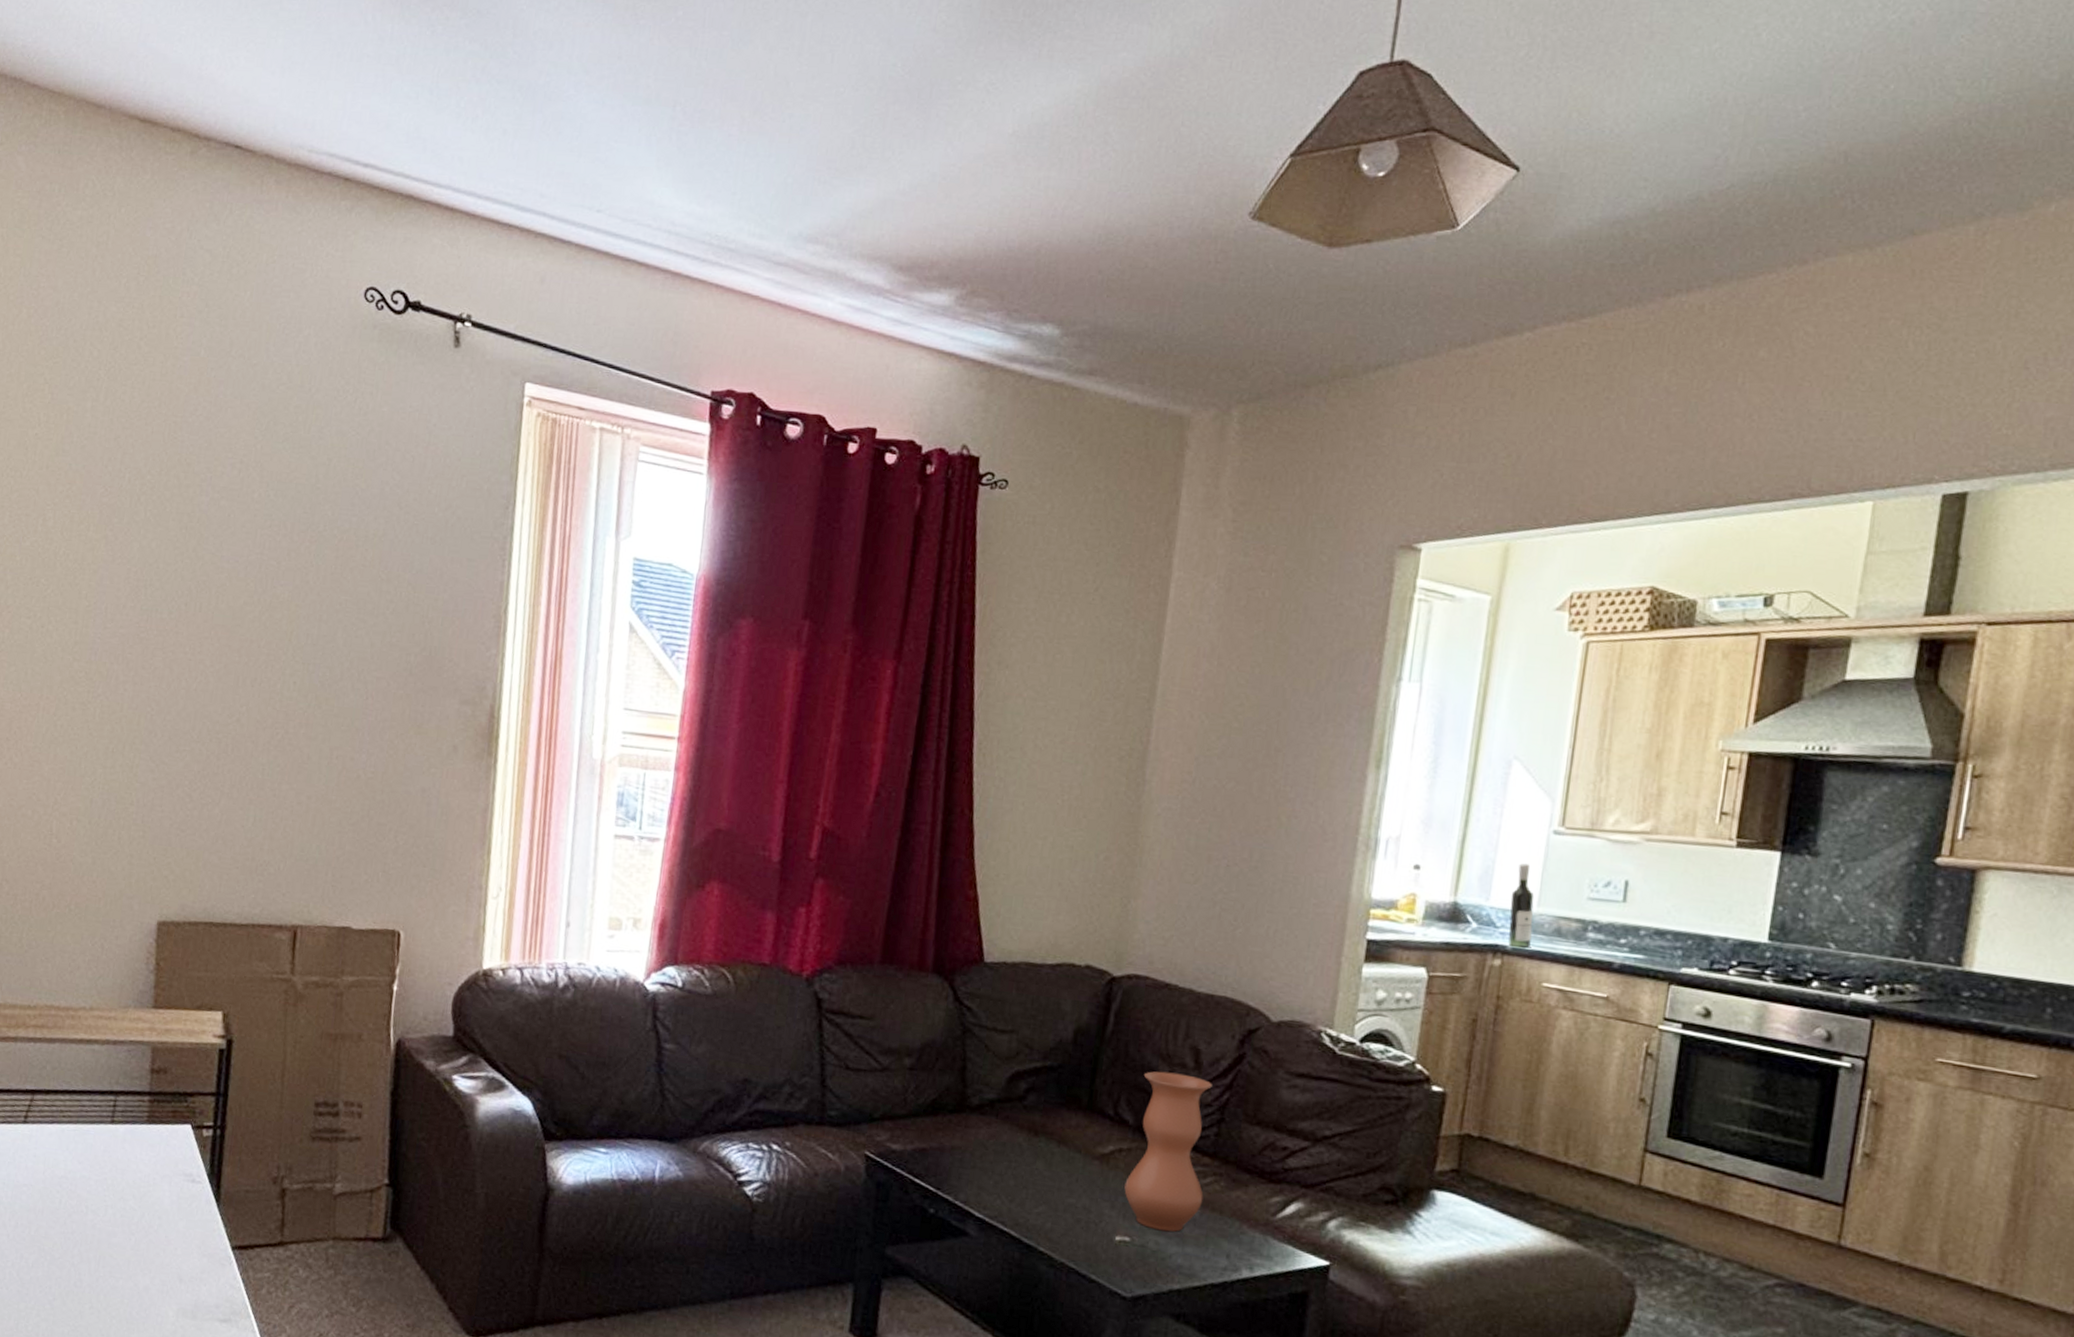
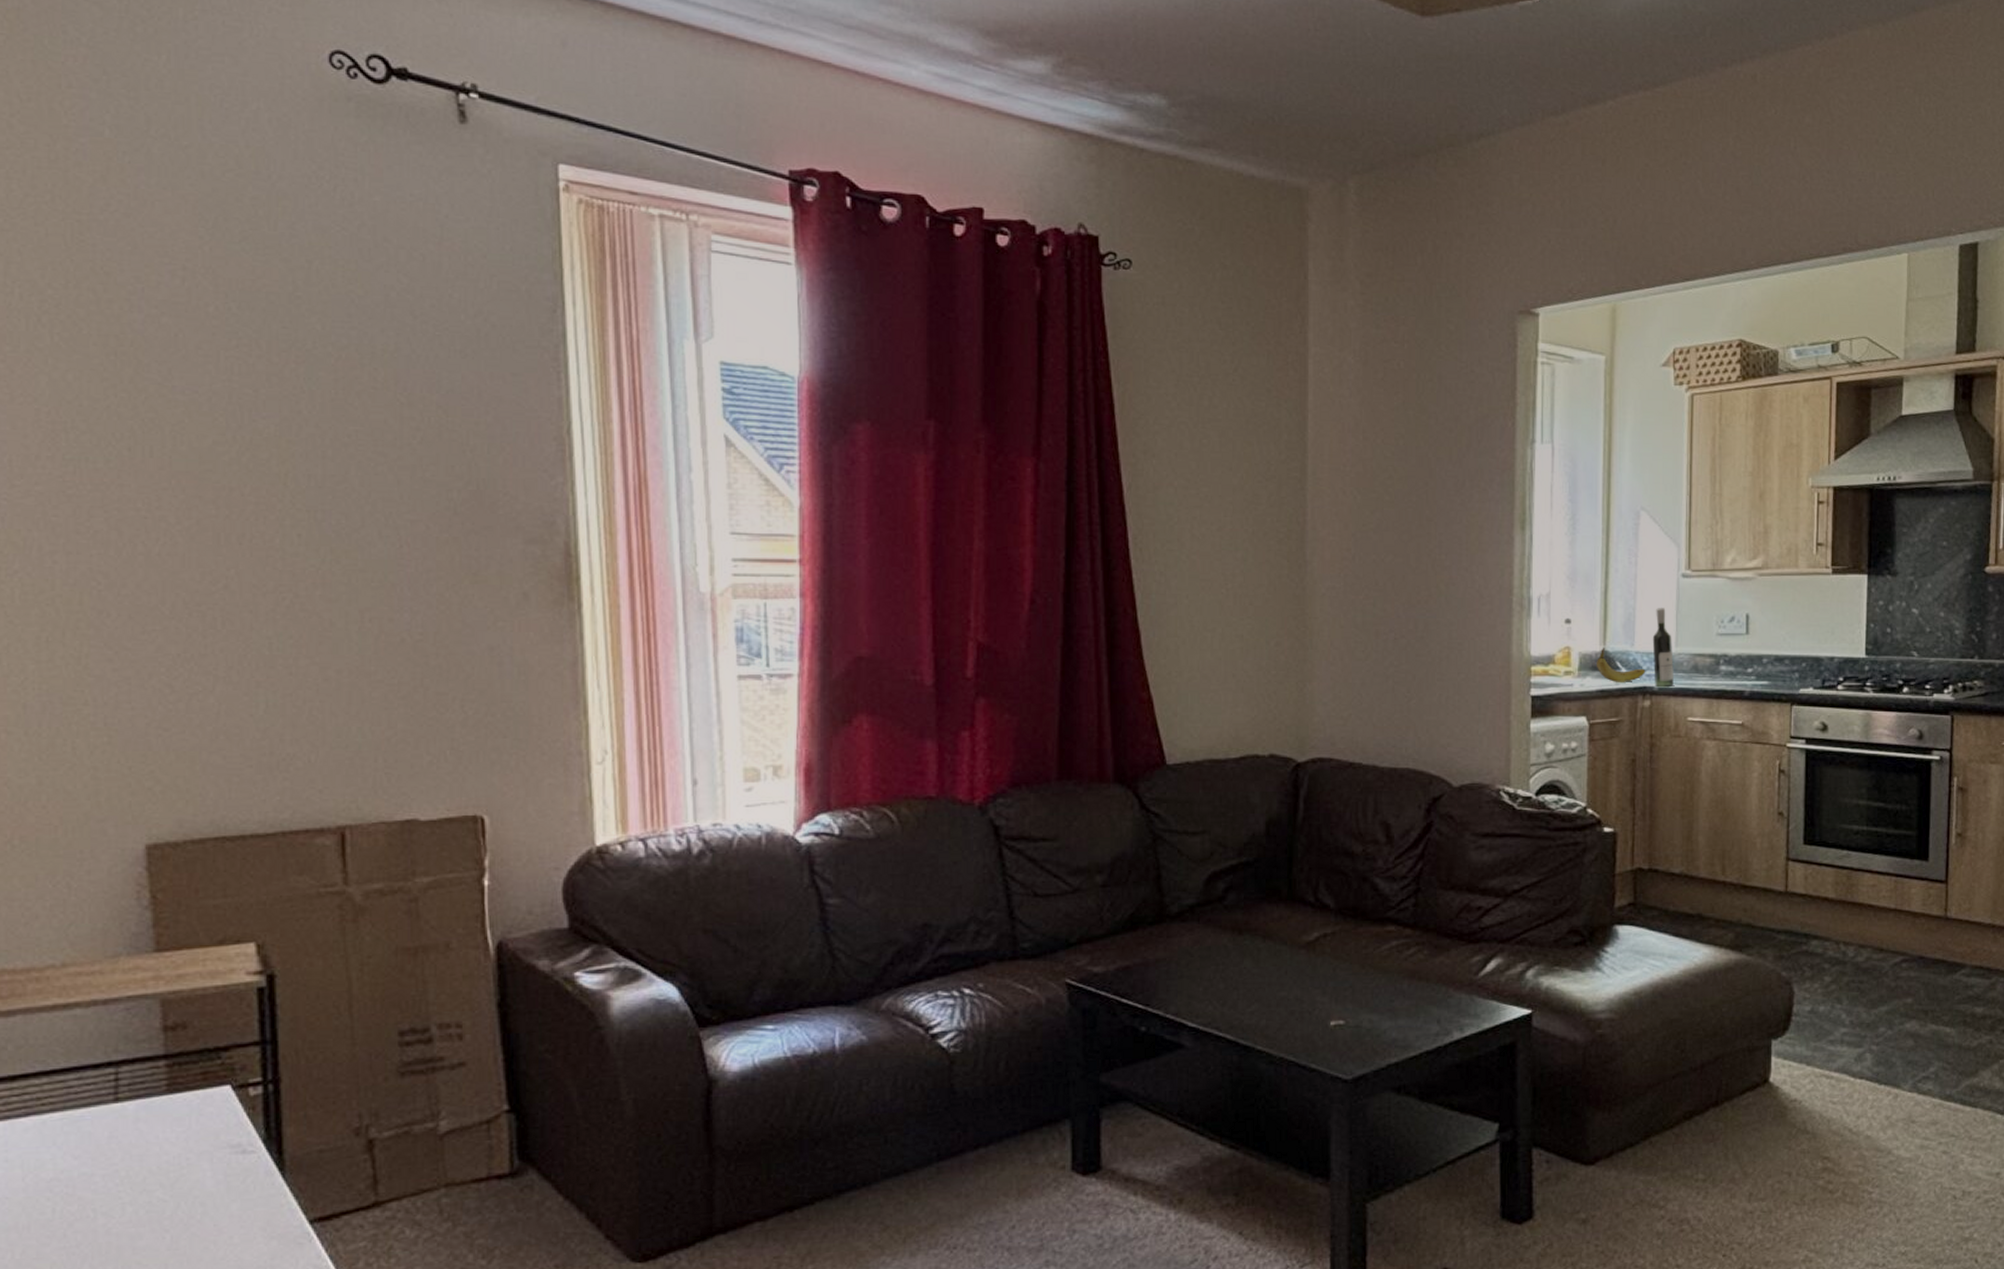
vase: present [1124,1071,1212,1233] -> none [1333,850,1409,1009]
fruit: none [1444,899,1500,938] -> present [1597,648,1646,682]

